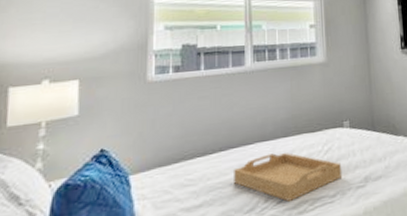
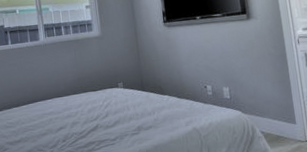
serving tray: present [234,153,343,202] -> none [39,106,120,142]

